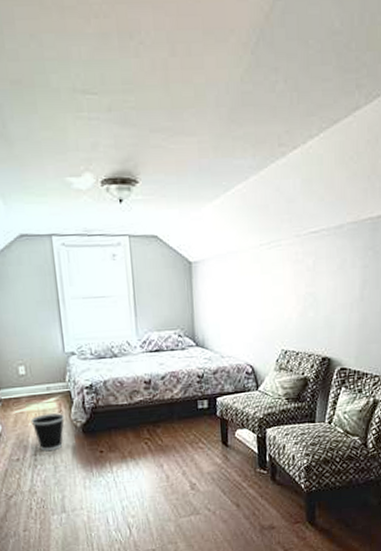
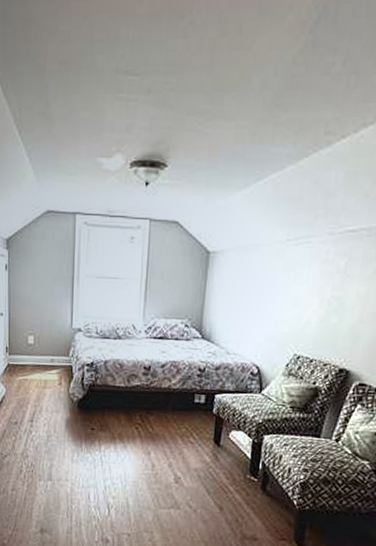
wastebasket: present [30,413,64,452] -> none [32,384,63,421]

